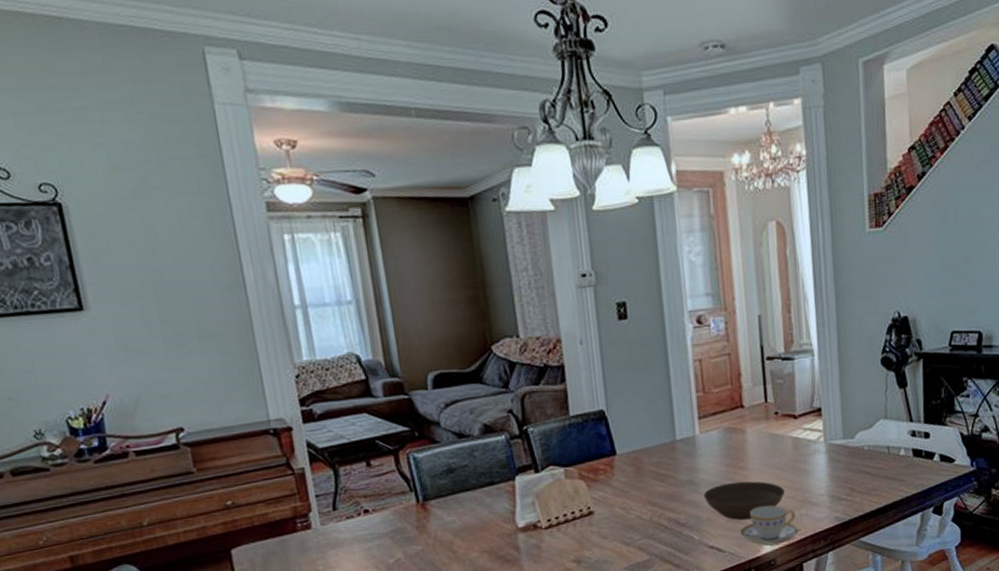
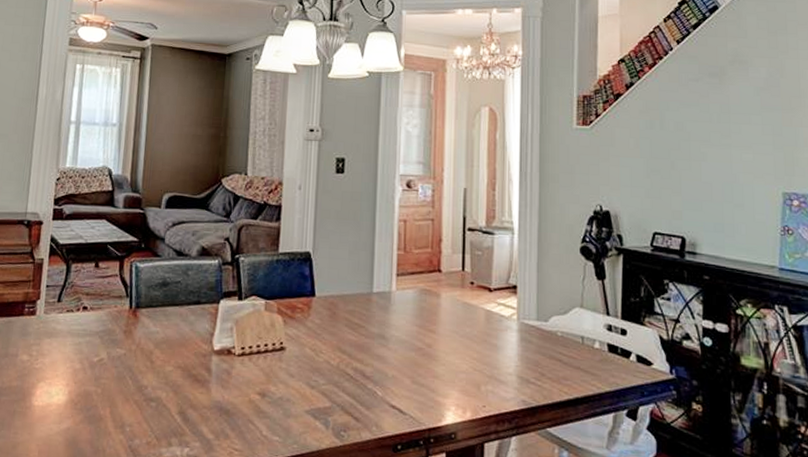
bowl: present [703,481,786,521] -> none [392,344,474,386]
teacup: present [739,505,799,546] -> none [422,373,483,418]

